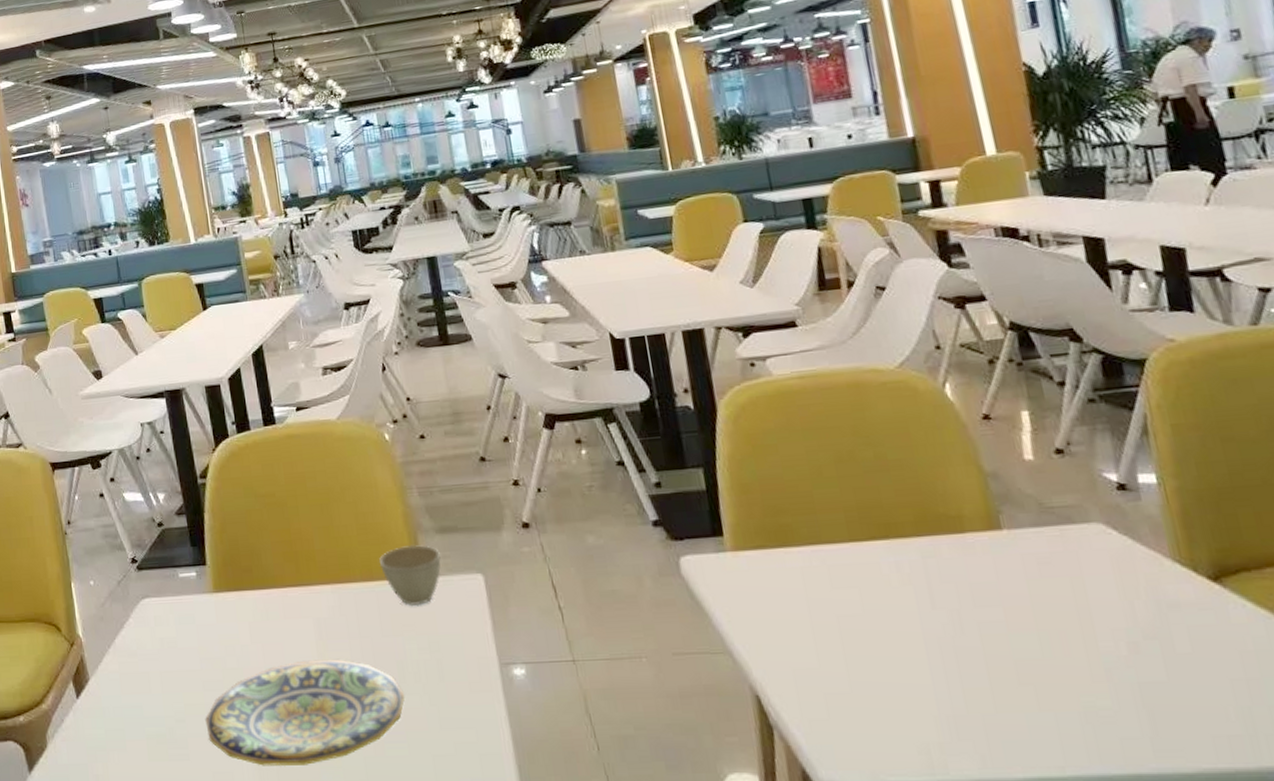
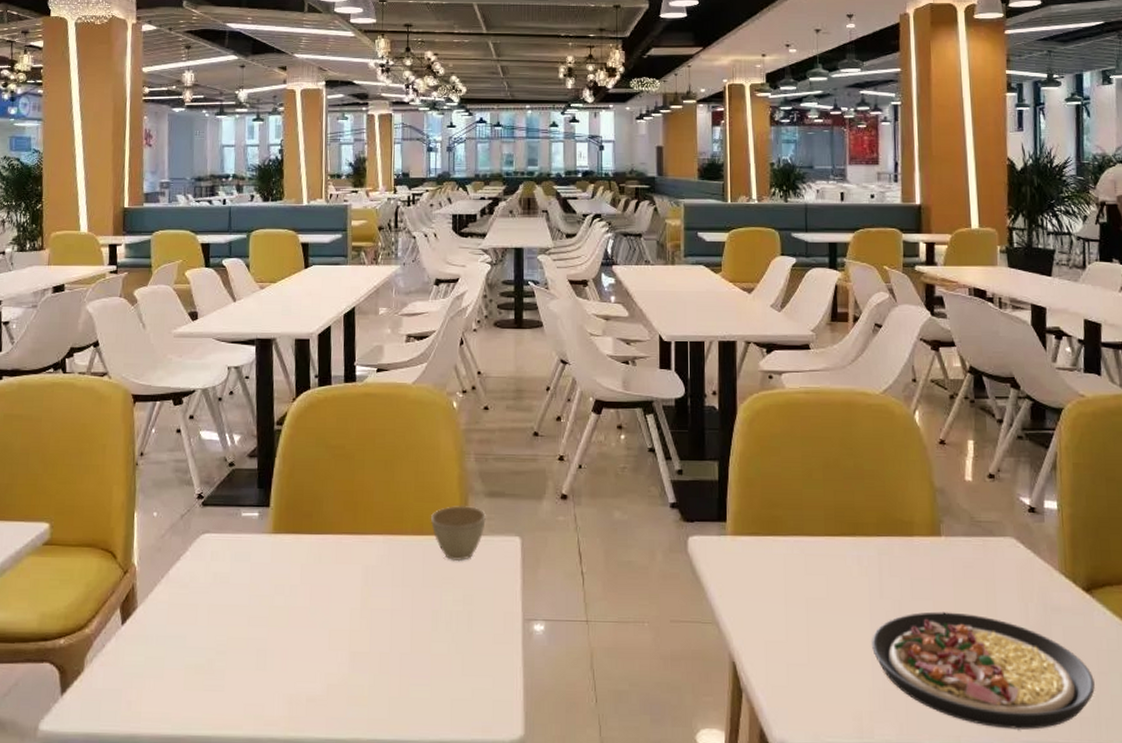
plate: present [205,659,405,766] -> none [245,603,435,702]
plate: none [928,618,1245,755] -> present [872,611,1095,730]

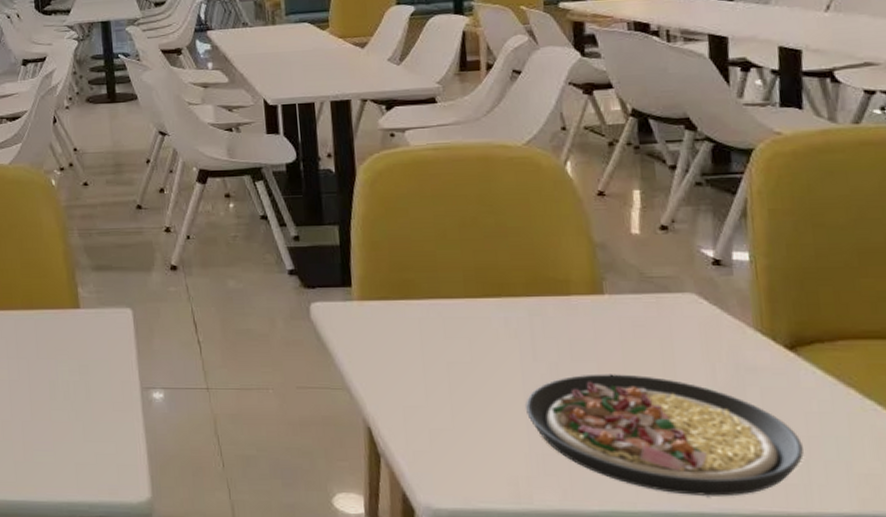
cup: present [430,505,487,562] -> none [39,279,96,334]

